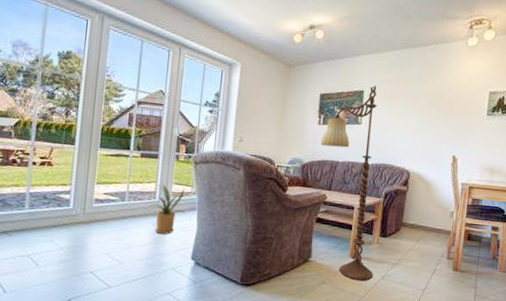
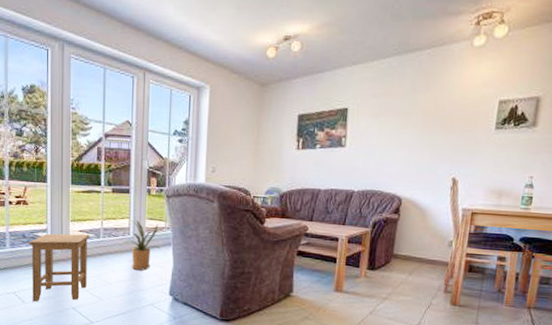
stool: none [47,195,115,266] -> present [28,233,90,302]
floor lamp: present [320,85,377,281] -> none [300,101,364,317]

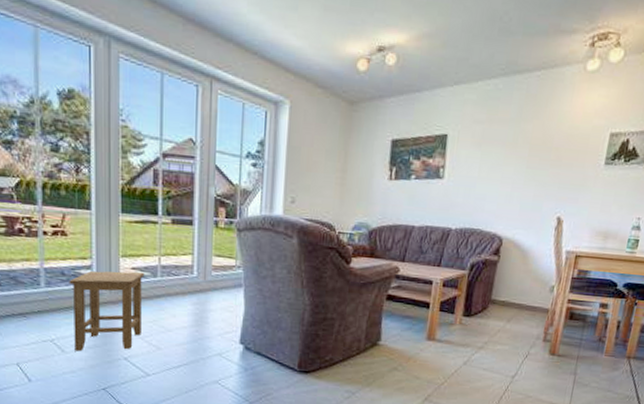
house plant: present [122,219,161,270] -> none [184,255,230,315]

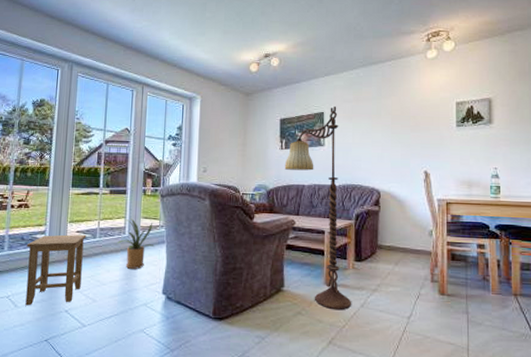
house plant: none [184,255,230,315] -> present [117,218,155,269]
floor lamp: none [392,126,465,367] -> present [284,105,352,311]

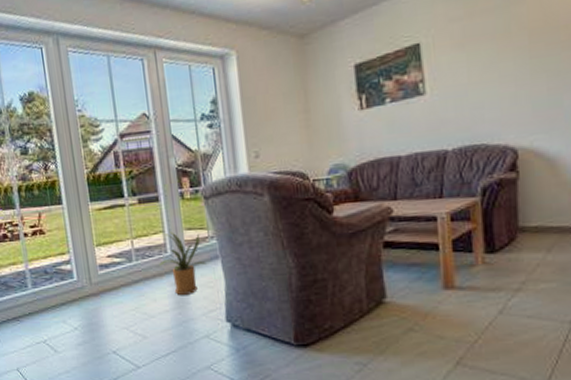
stool: present [25,234,87,306] -> none [52,258,126,350]
floor lamp: present [284,105,352,311] -> none [368,30,486,321]

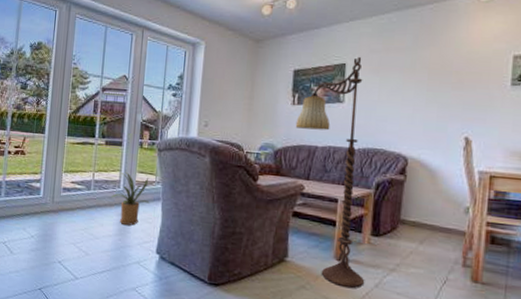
floor lamp: none [368,30,486,321] -> present [295,56,365,289]

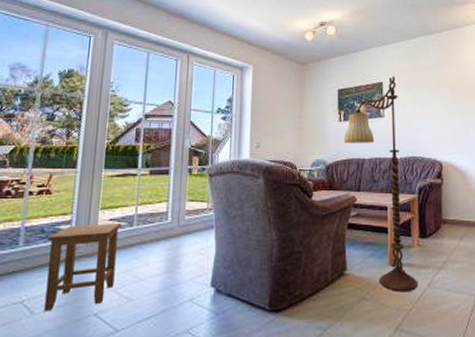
stool: none [20,183,81,254] -> present [44,222,122,312]
house plant: present [112,172,150,226] -> none [158,202,202,260]

